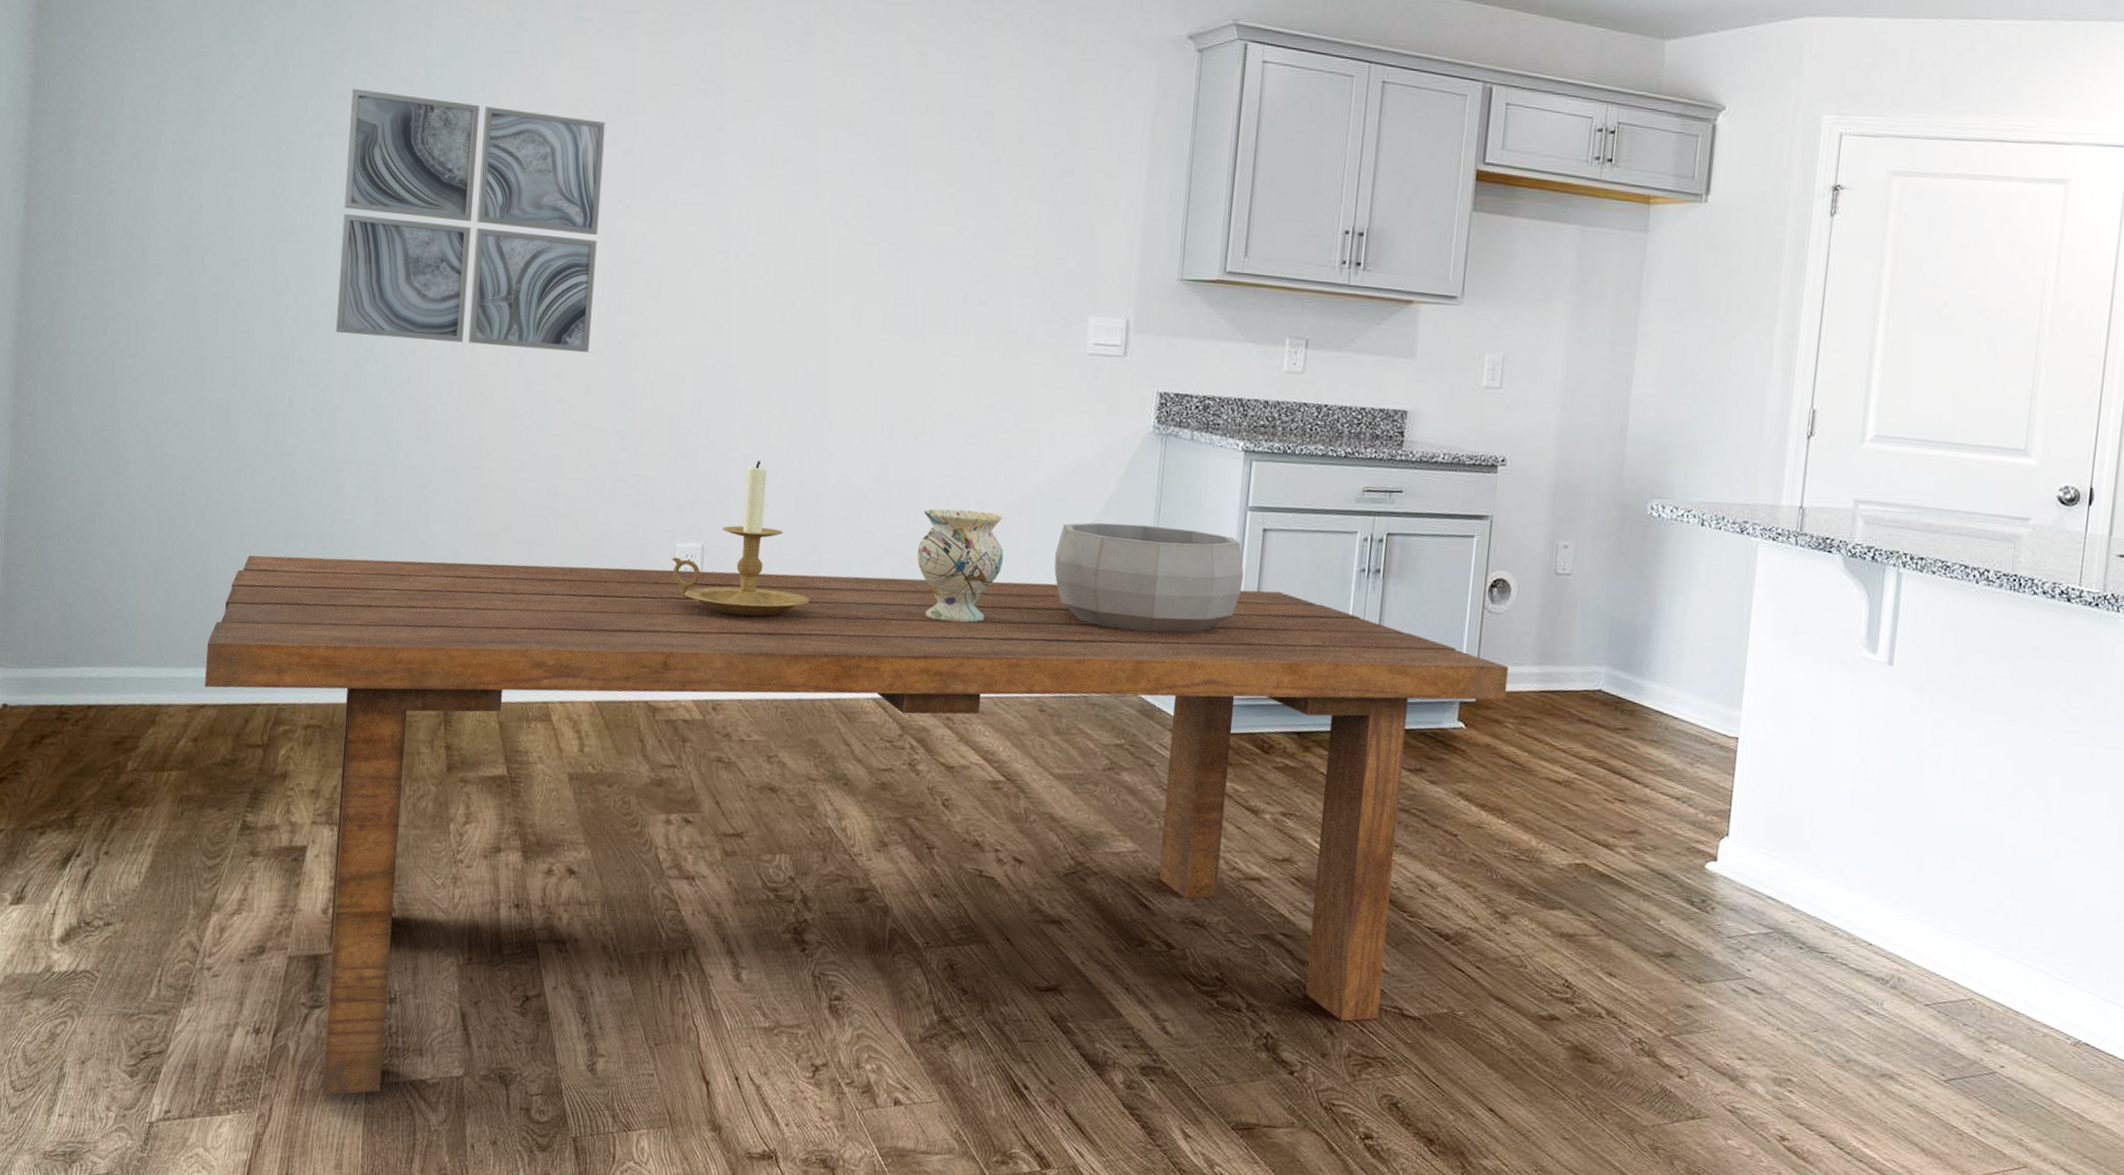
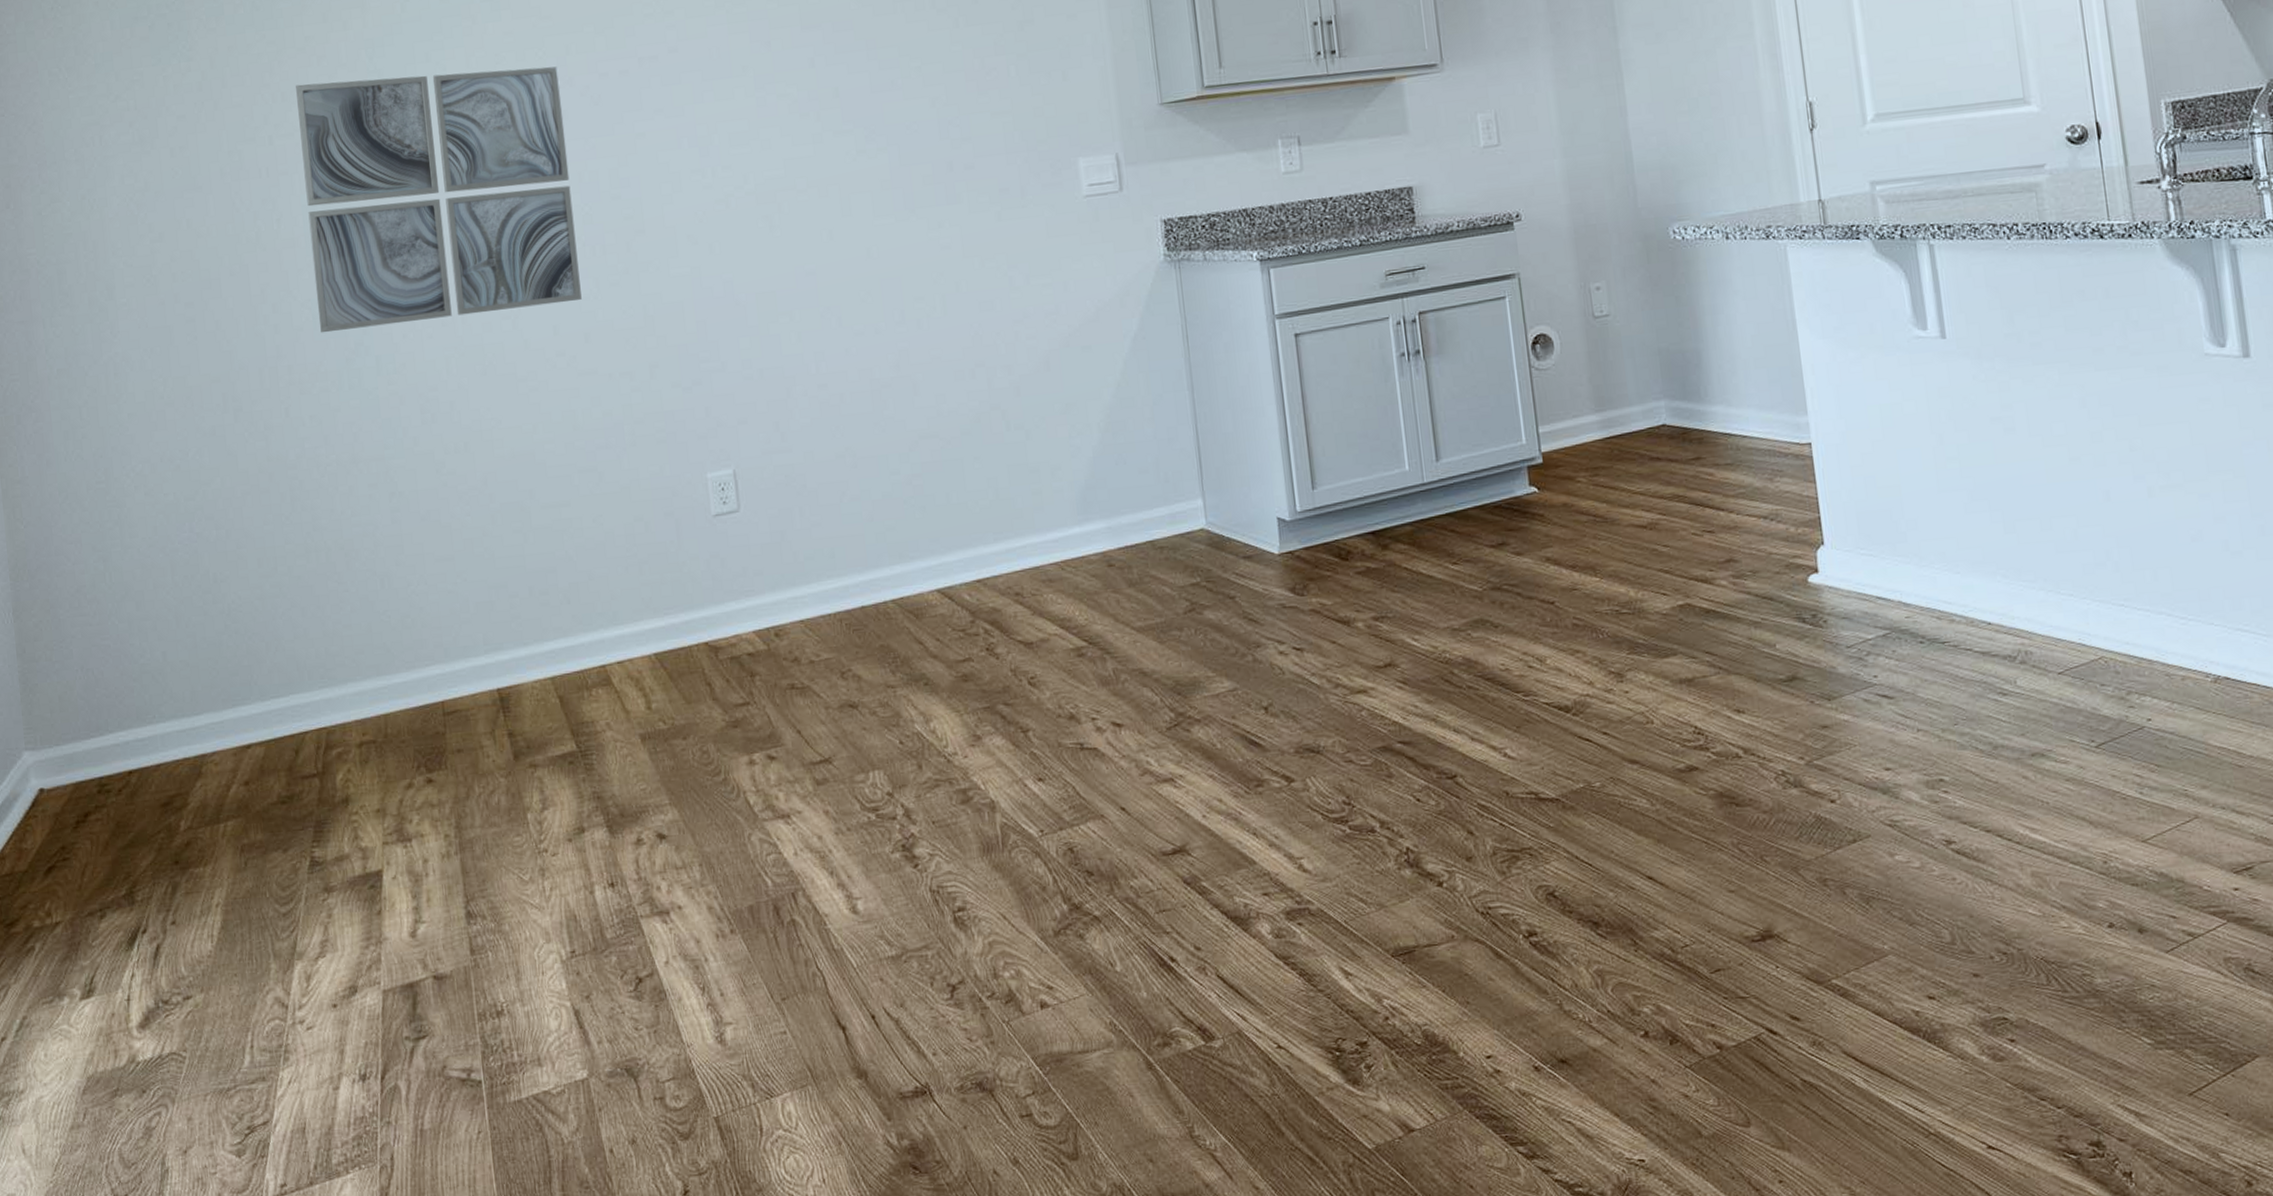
dining table: present [205,555,1509,1096] -> none [242,393,1572,1132]
candle holder: present [672,460,810,617] -> none [705,372,854,536]
vase: present [917,509,1004,623] -> none [951,375,1041,496]
decorative bowl: present [1054,522,1244,634] -> none [1091,348,1286,467]

